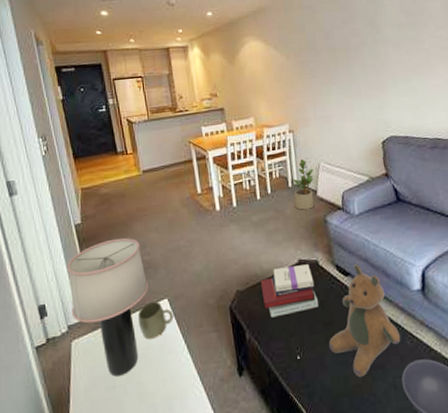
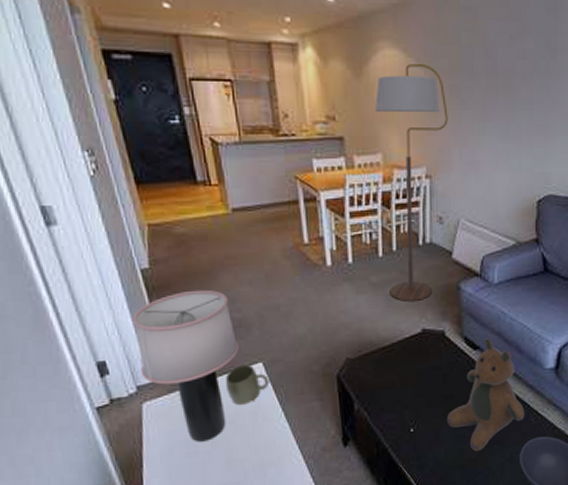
floor lamp: none [246,49,304,236] -> present [375,64,448,301]
books: present [260,264,318,318] -> none [375,334,440,389]
potted plant: present [293,158,315,210] -> none [424,212,451,273]

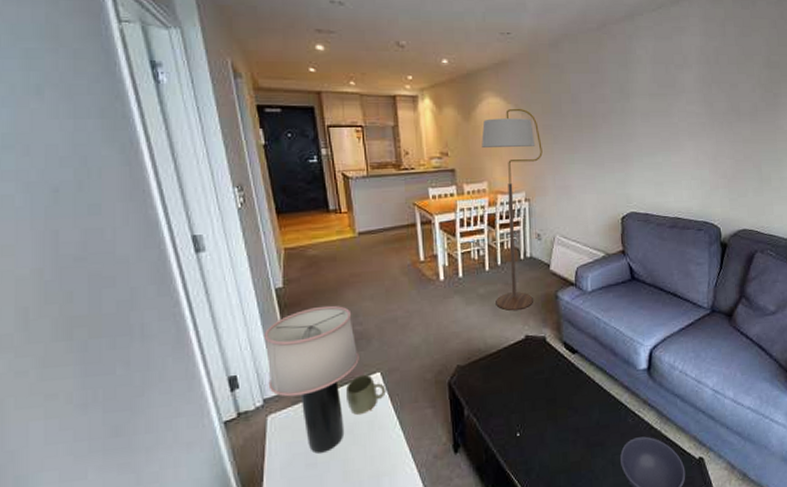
teddy bear: present [446,338,525,452] -> none [550,342,623,455]

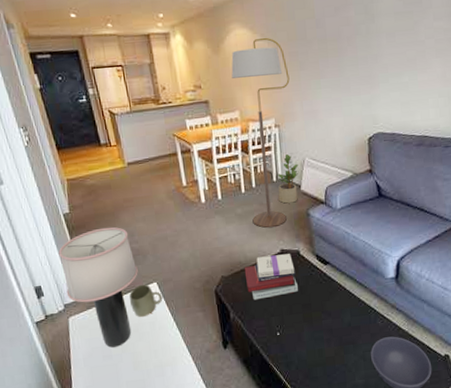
books: none [483,340,543,394] -> present [244,254,298,300]
potted plant: none [525,229,549,284] -> present [277,153,299,204]

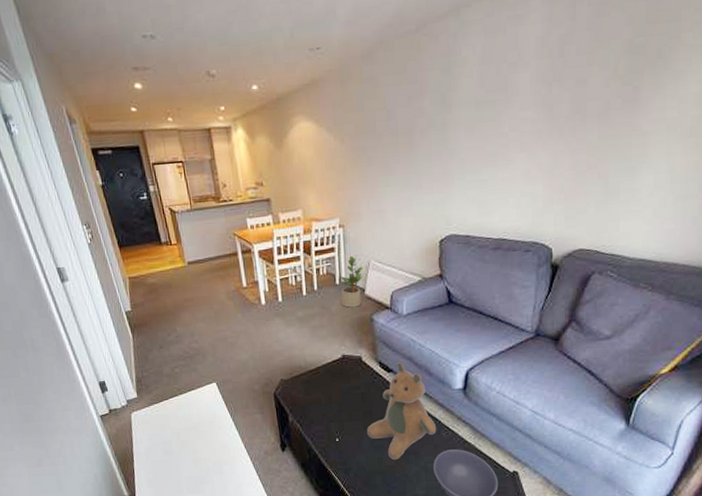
table lamp: present [58,227,138,348] -> none [121,326,198,444]
mug: present [129,284,163,318] -> none [189,384,222,417]
floor lamp: present [231,38,290,228] -> none [294,131,356,332]
books: present [244,254,298,300] -> none [304,359,359,405]
teddy bear: none [306,254,373,352] -> present [366,362,437,461]

